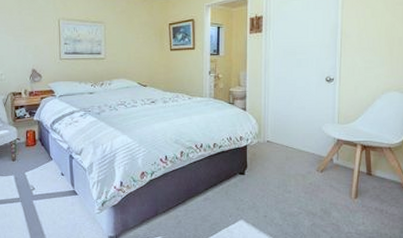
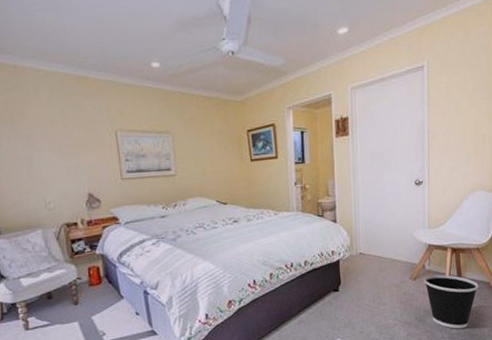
wastebasket: none [331,169,390,226] -> present [424,274,479,329]

